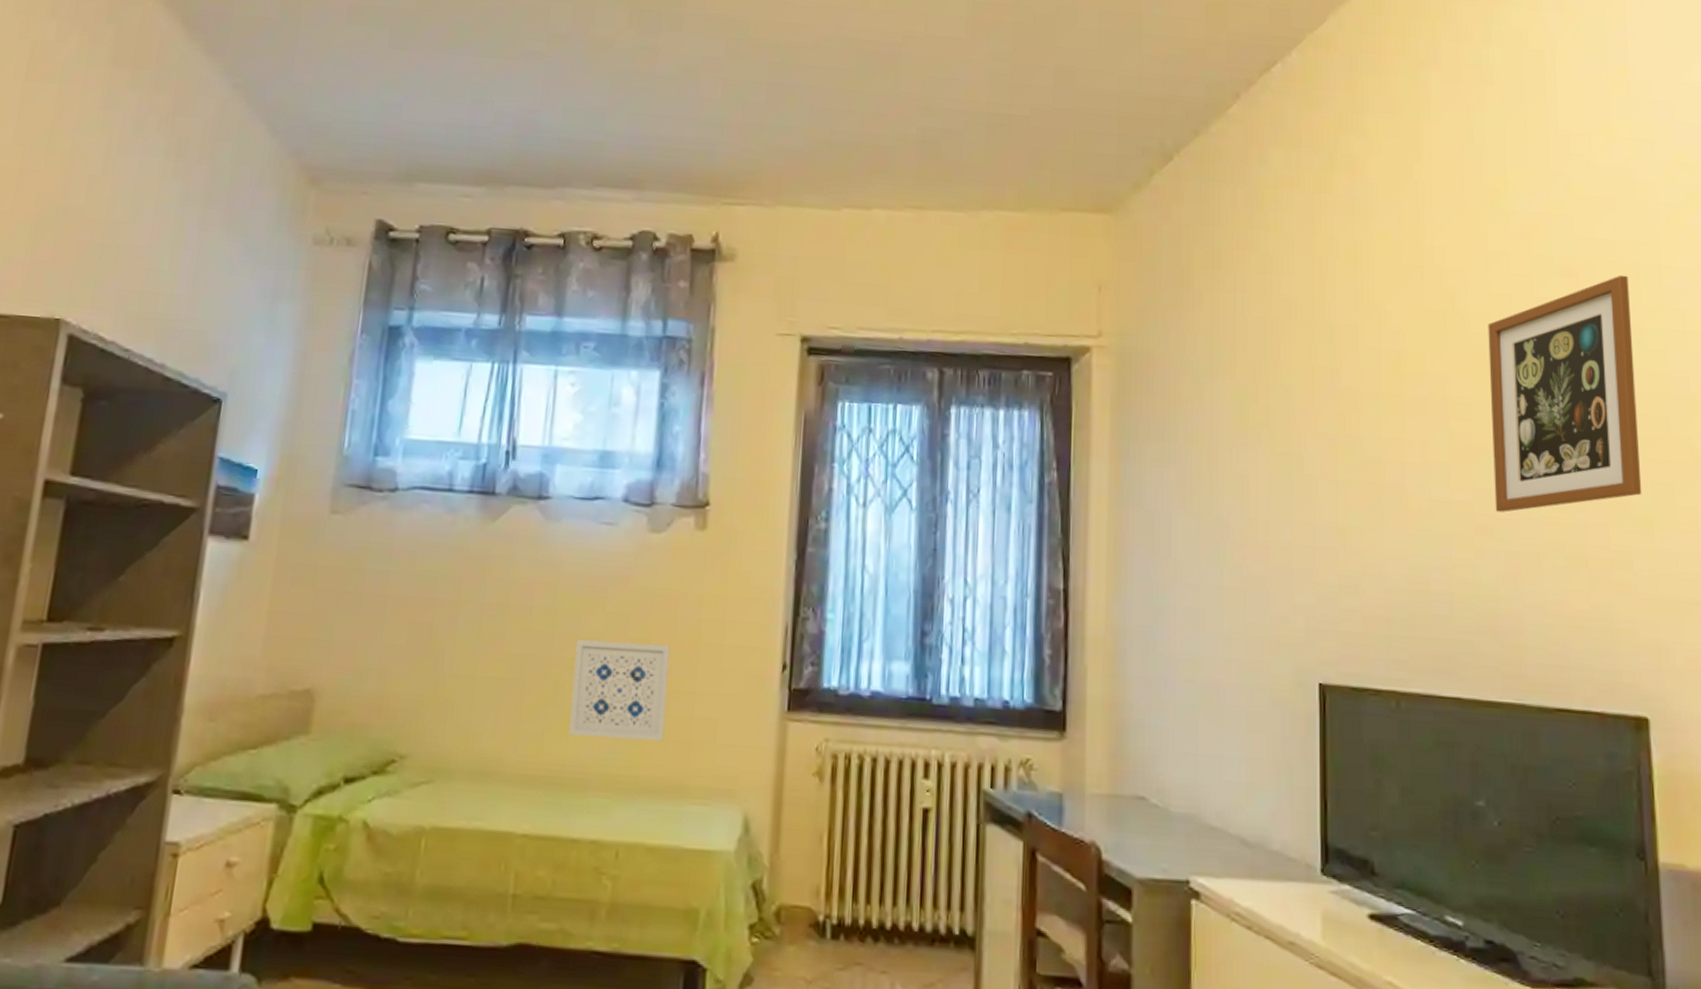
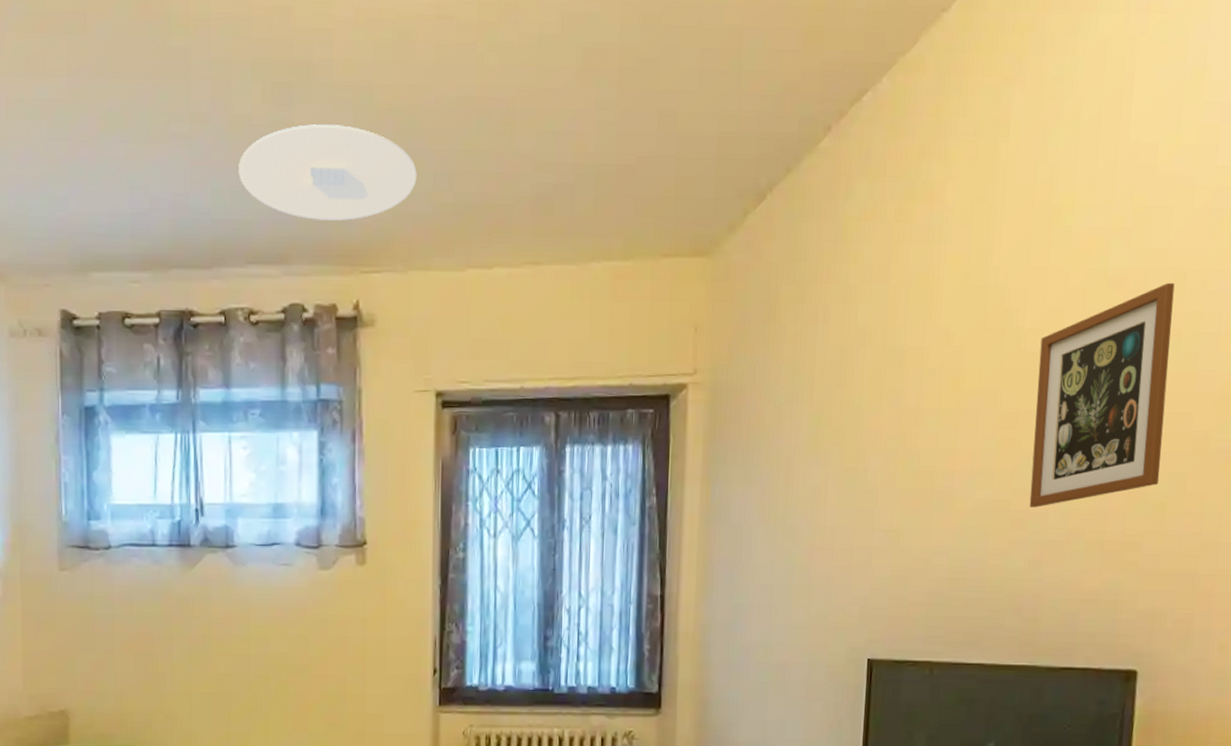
wall art: present [569,639,670,741] -> none [268,659,344,734]
ceiling light: none [595,52,792,150] -> present [238,124,417,221]

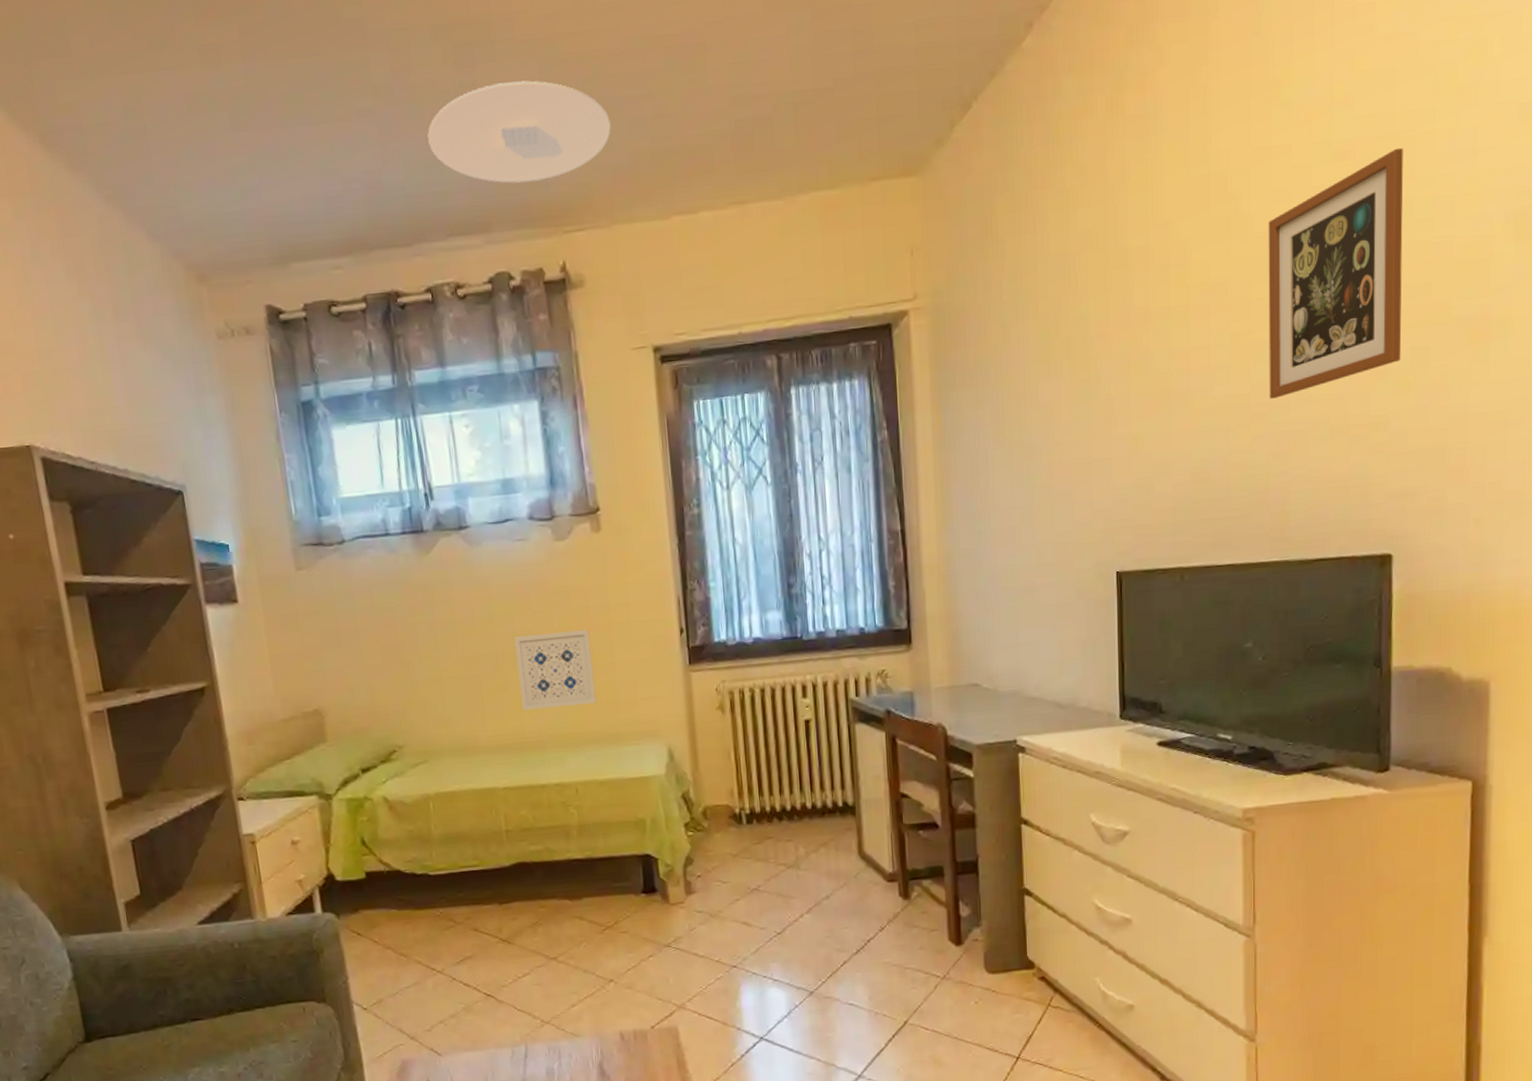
wall art: none [268,659,344,734] -> present [514,629,597,711]

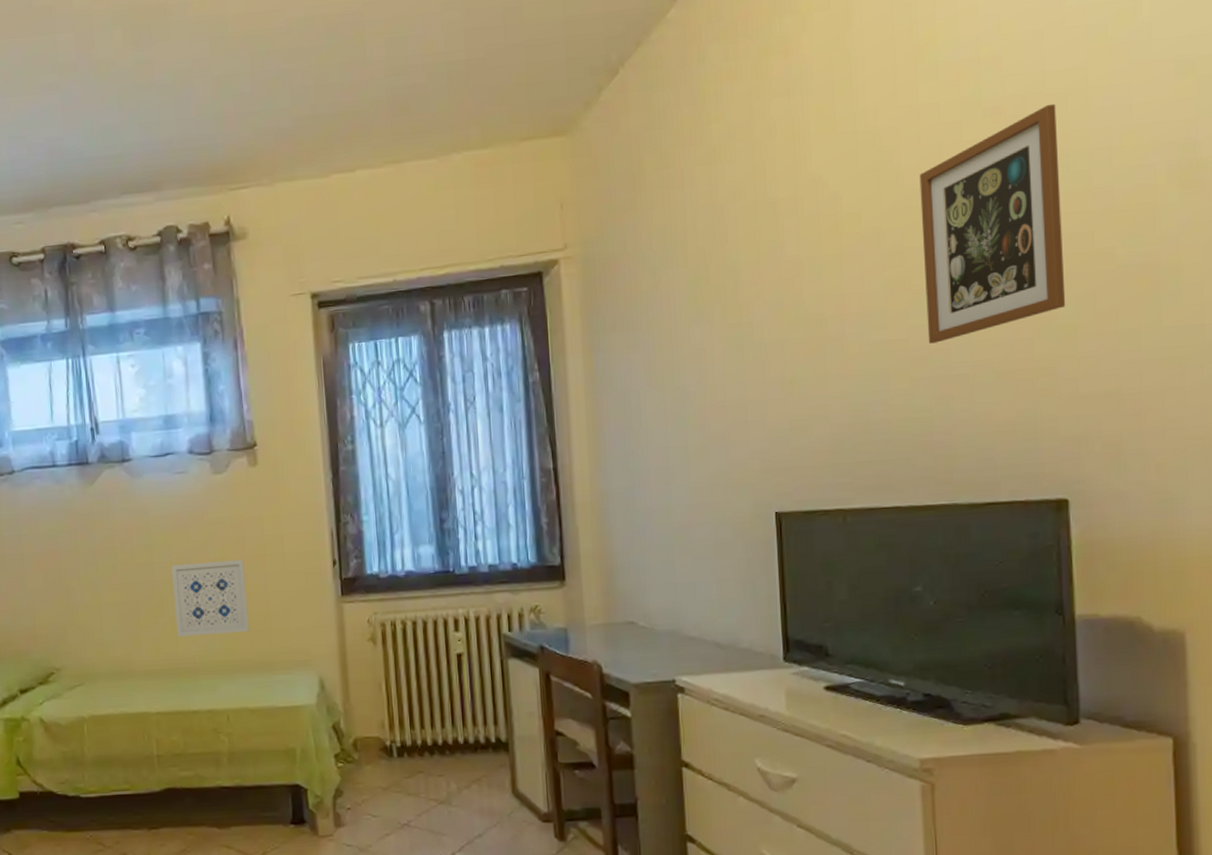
ceiling light: present [427,80,611,183] -> none [106,56,275,147]

